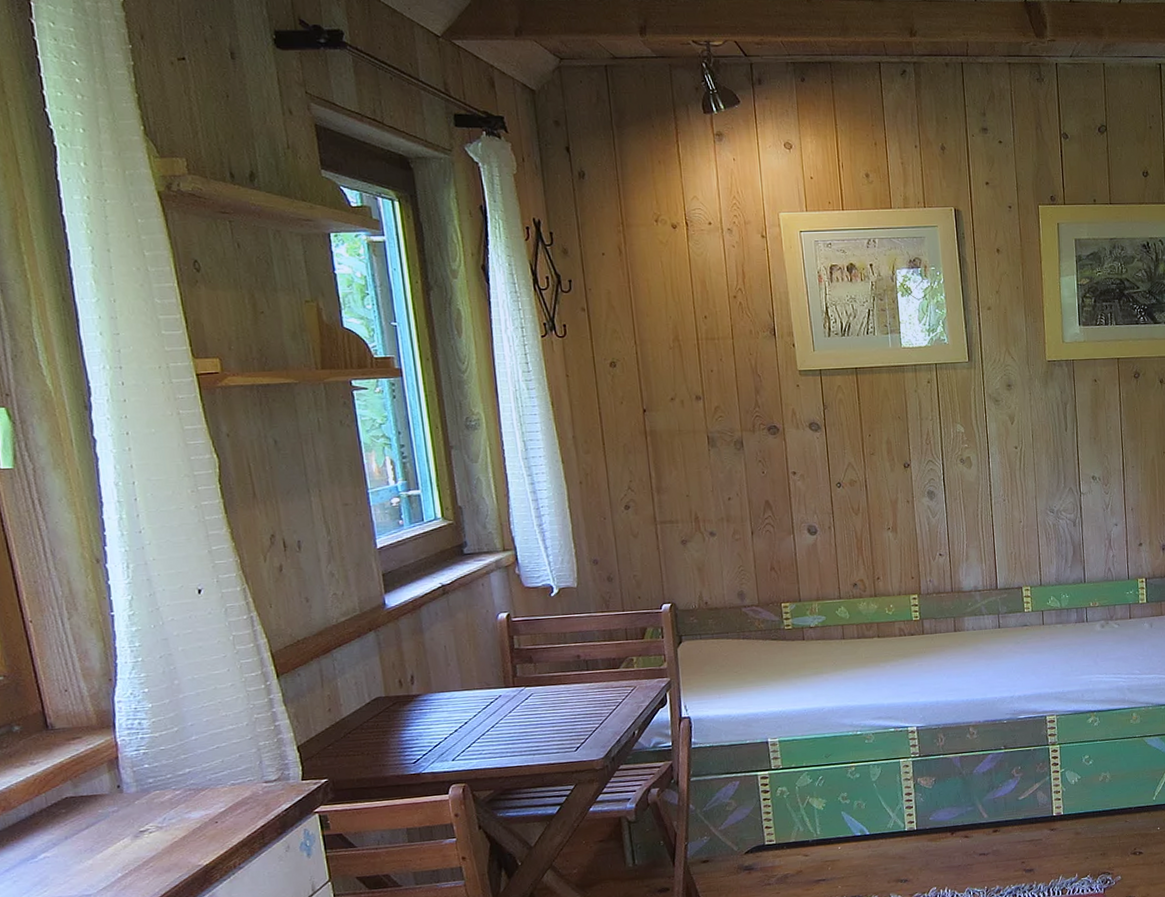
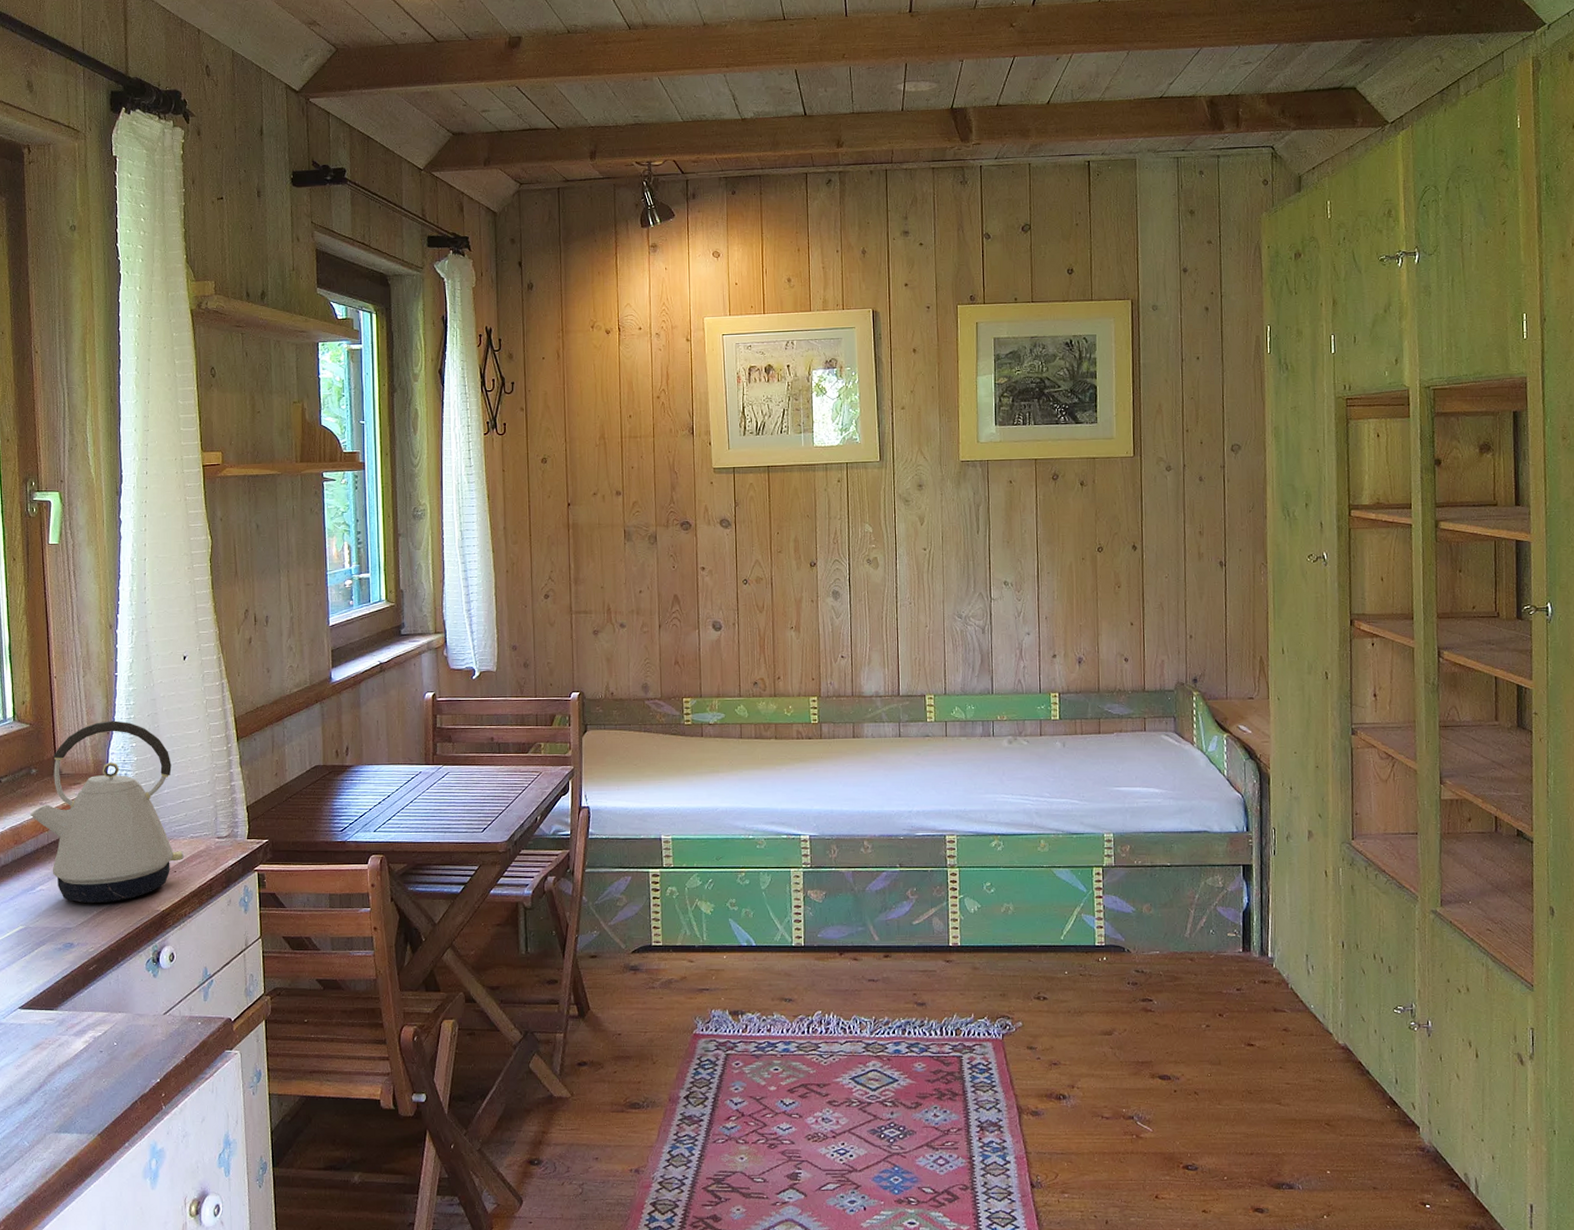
kettle: none [19,665,225,867] -> present [30,720,184,904]

